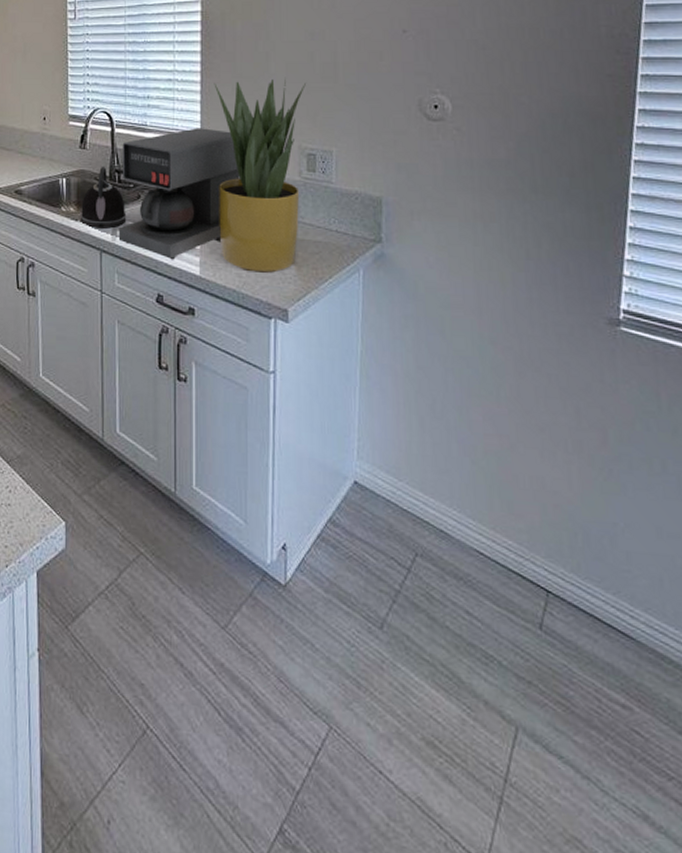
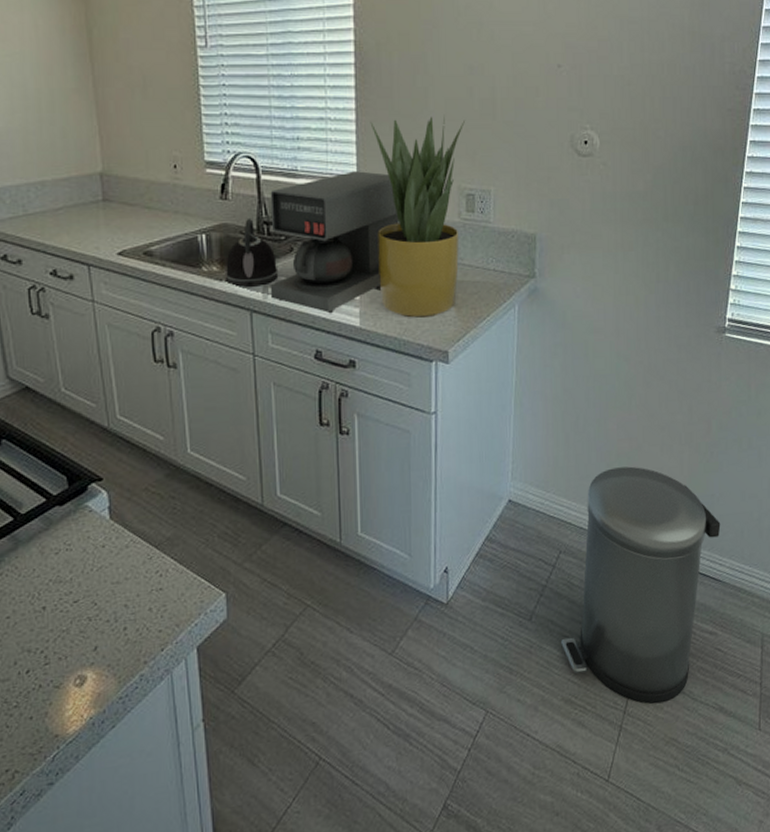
pedal bin: none [420,466,629,784] -> present [561,466,721,704]

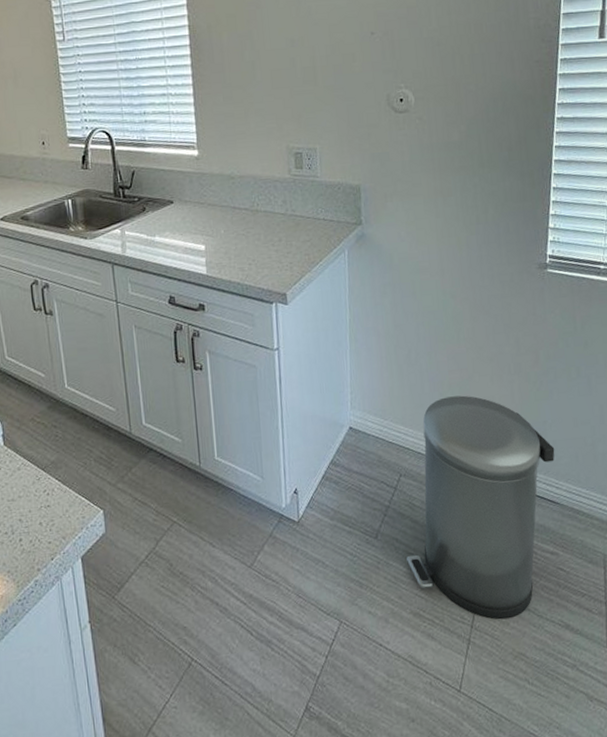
kettle: present [224,217,279,287] -> none [88,183,134,244]
coffee maker: present [270,171,399,314] -> none [123,138,236,264]
planter: present [370,114,465,317] -> none [206,83,292,264]

